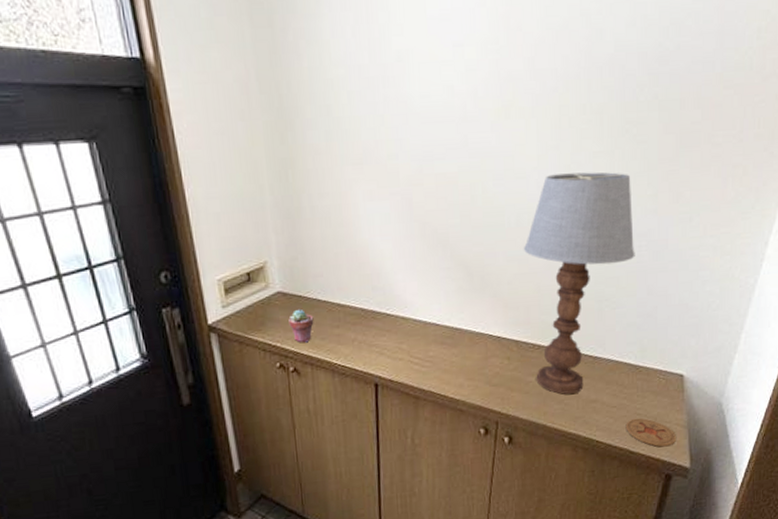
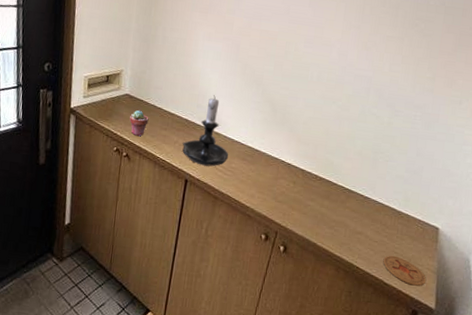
candle holder: none [362,270,424,362] -> present [182,95,229,167]
table lamp: present [523,172,635,394] -> none [314,47,415,223]

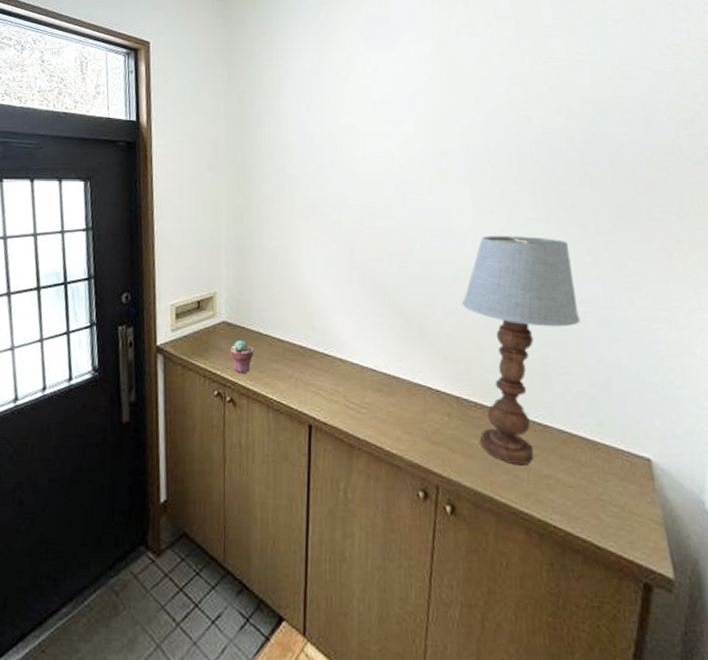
candle holder: present [182,95,229,167] -> none [299,312,360,404]
table lamp: none [314,47,415,223] -> present [461,236,581,464]
coaster: present [383,255,427,286] -> none [587,504,653,547]

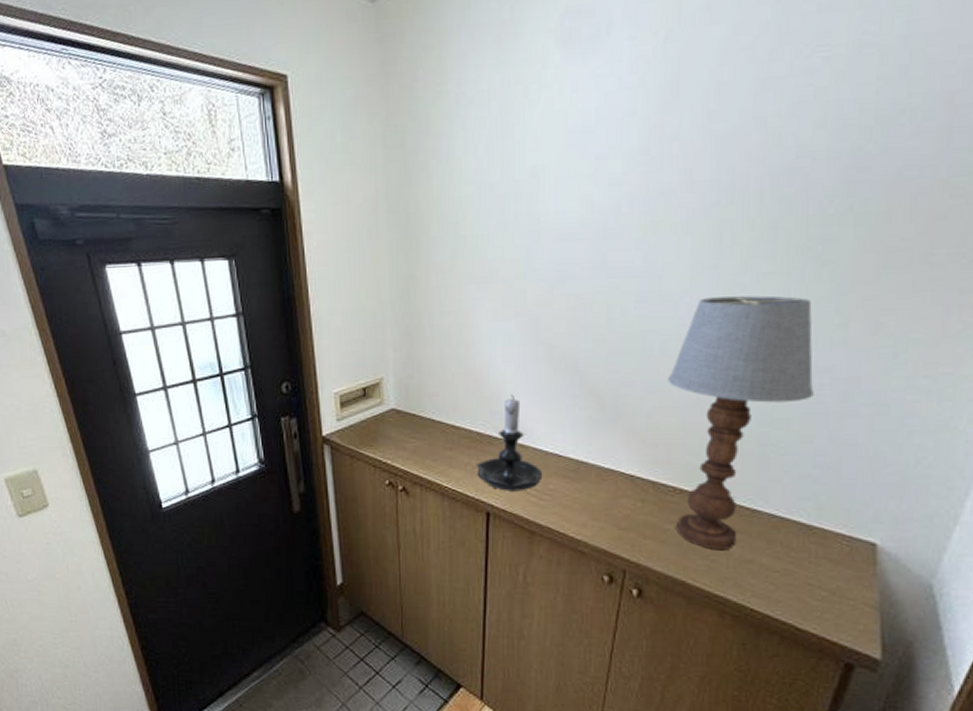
potted succulent: present [230,339,254,374] -> none [401,427,426,463]
candle holder: none [299,312,360,404] -> present [475,394,543,491]

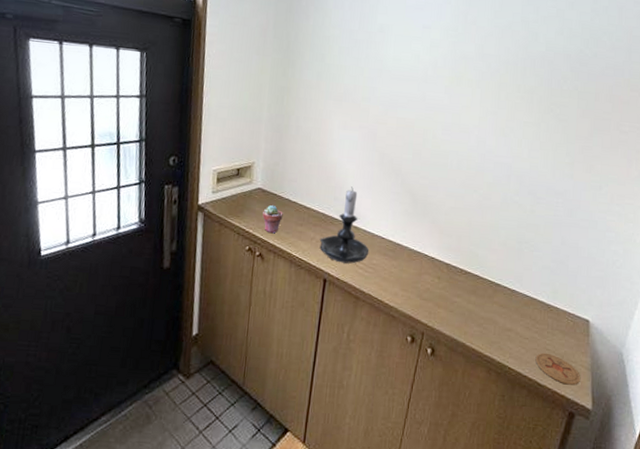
potted succulent: none [401,427,426,463] -> present [262,204,283,234]
table lamp: present [667,295,814,549] -> none [460,133,553,320]
coaster: none [791,589,864,629] -> present [535,352,581,385]

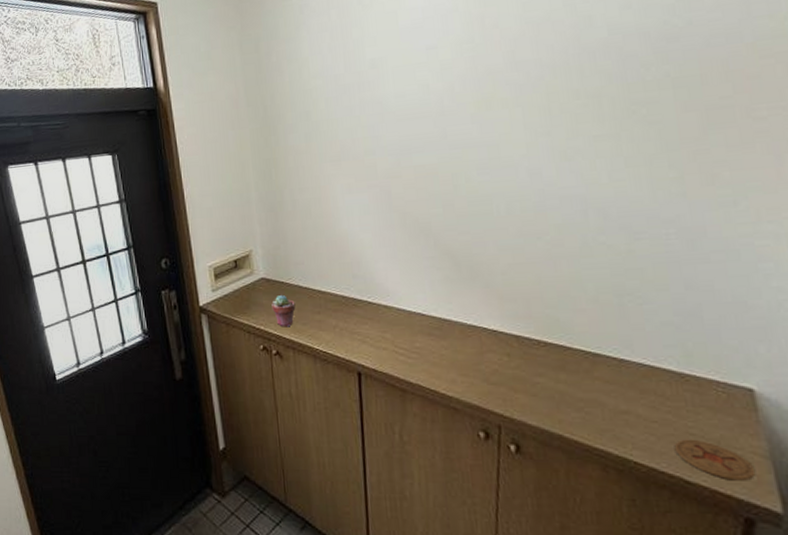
candle holder: present [319,186,369,264] -> none [343,259,409,351]

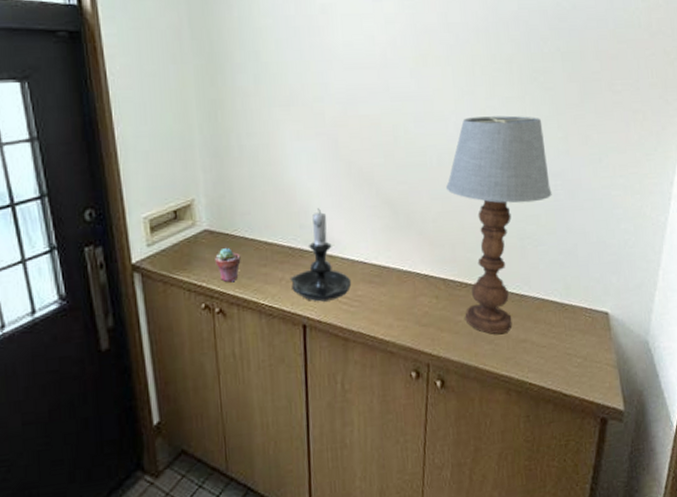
candle holder: none [343,259,409,351] -> present [290,208,352,302]
table lamp: none [516,155,662,401] -> present [445,115,552,334]
coaster: present [674,439,756,481] -> none [556,358,609,389]

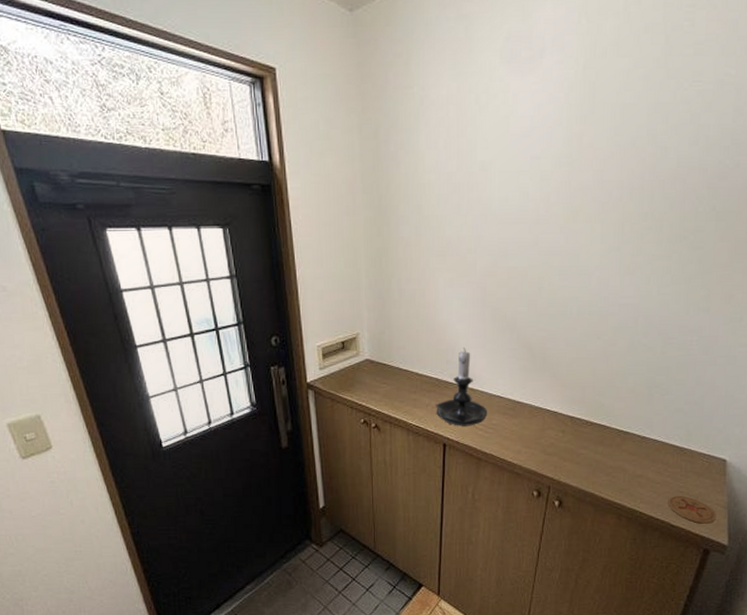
potted succulent: present [215,247,241,283] -> none [374,375,395,404]
table lamp: present [445,115,552,334] -> none [582,272,686,468]
coaster: none [556,358,609,389] -> present [668,495,717,524]

